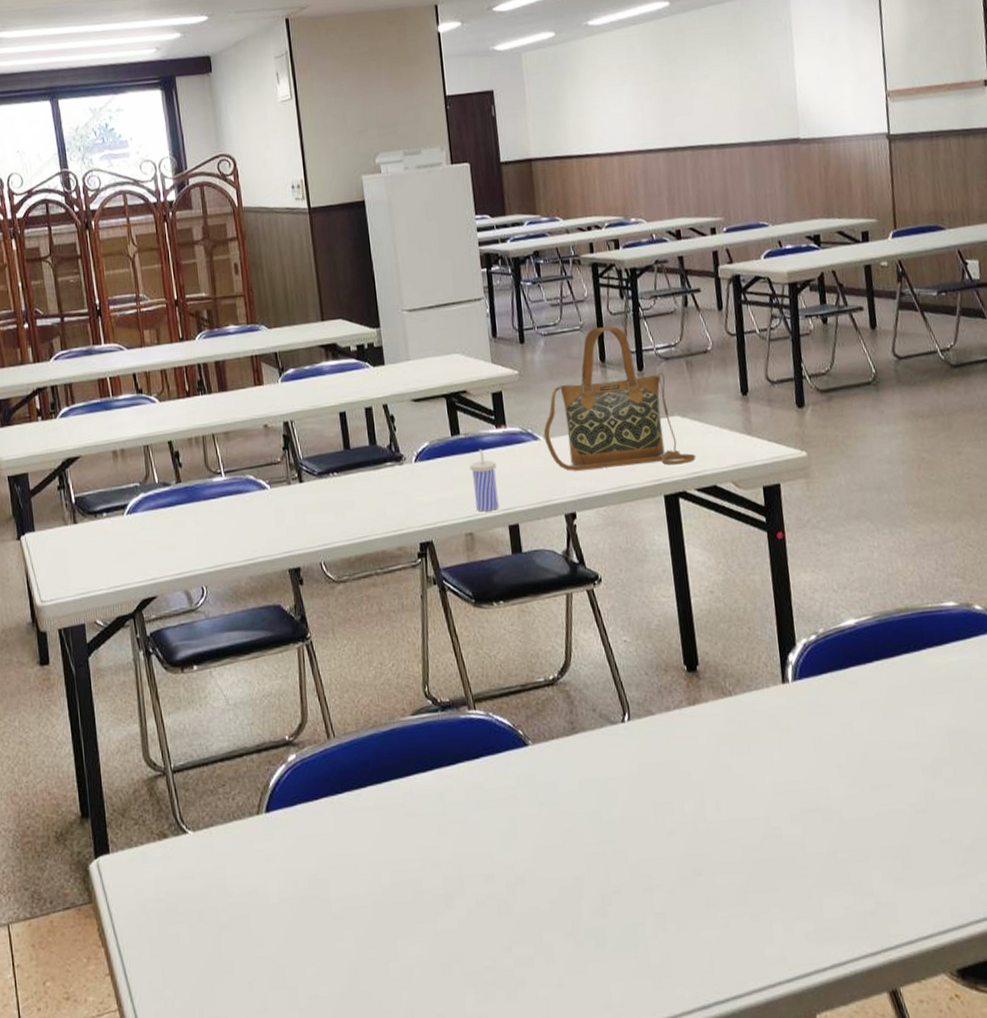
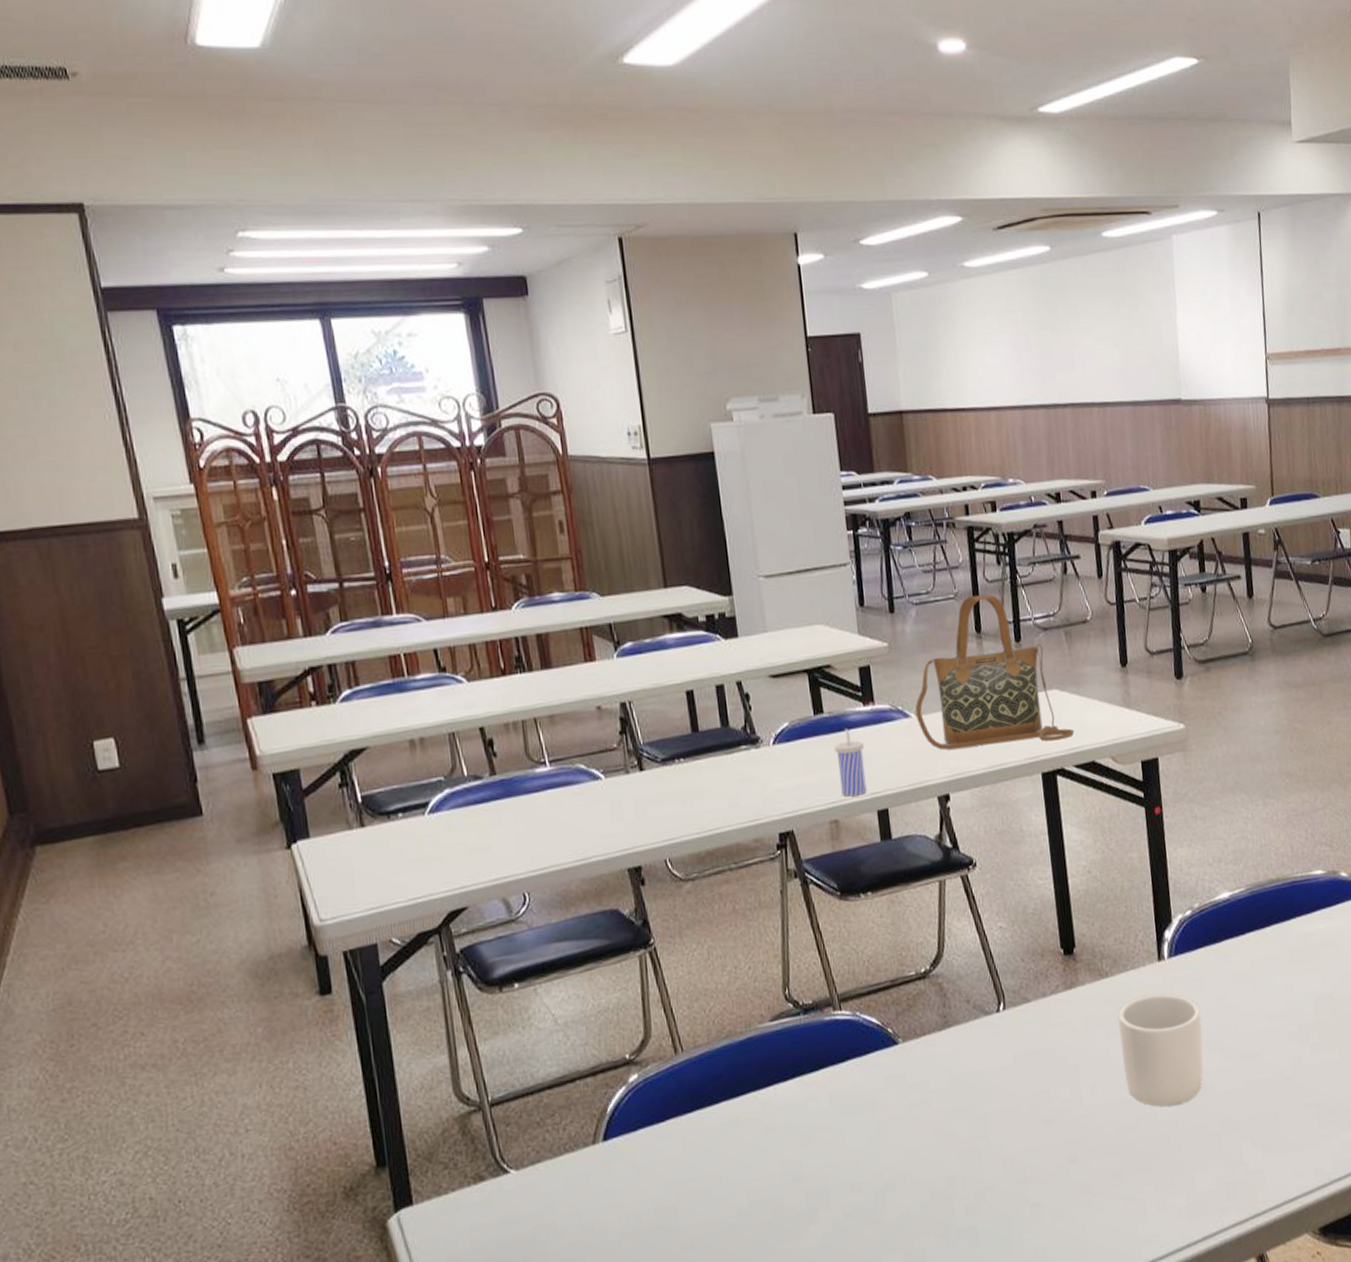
mug: none [741,716,830,829] -> present [1117,993,1203,1106]

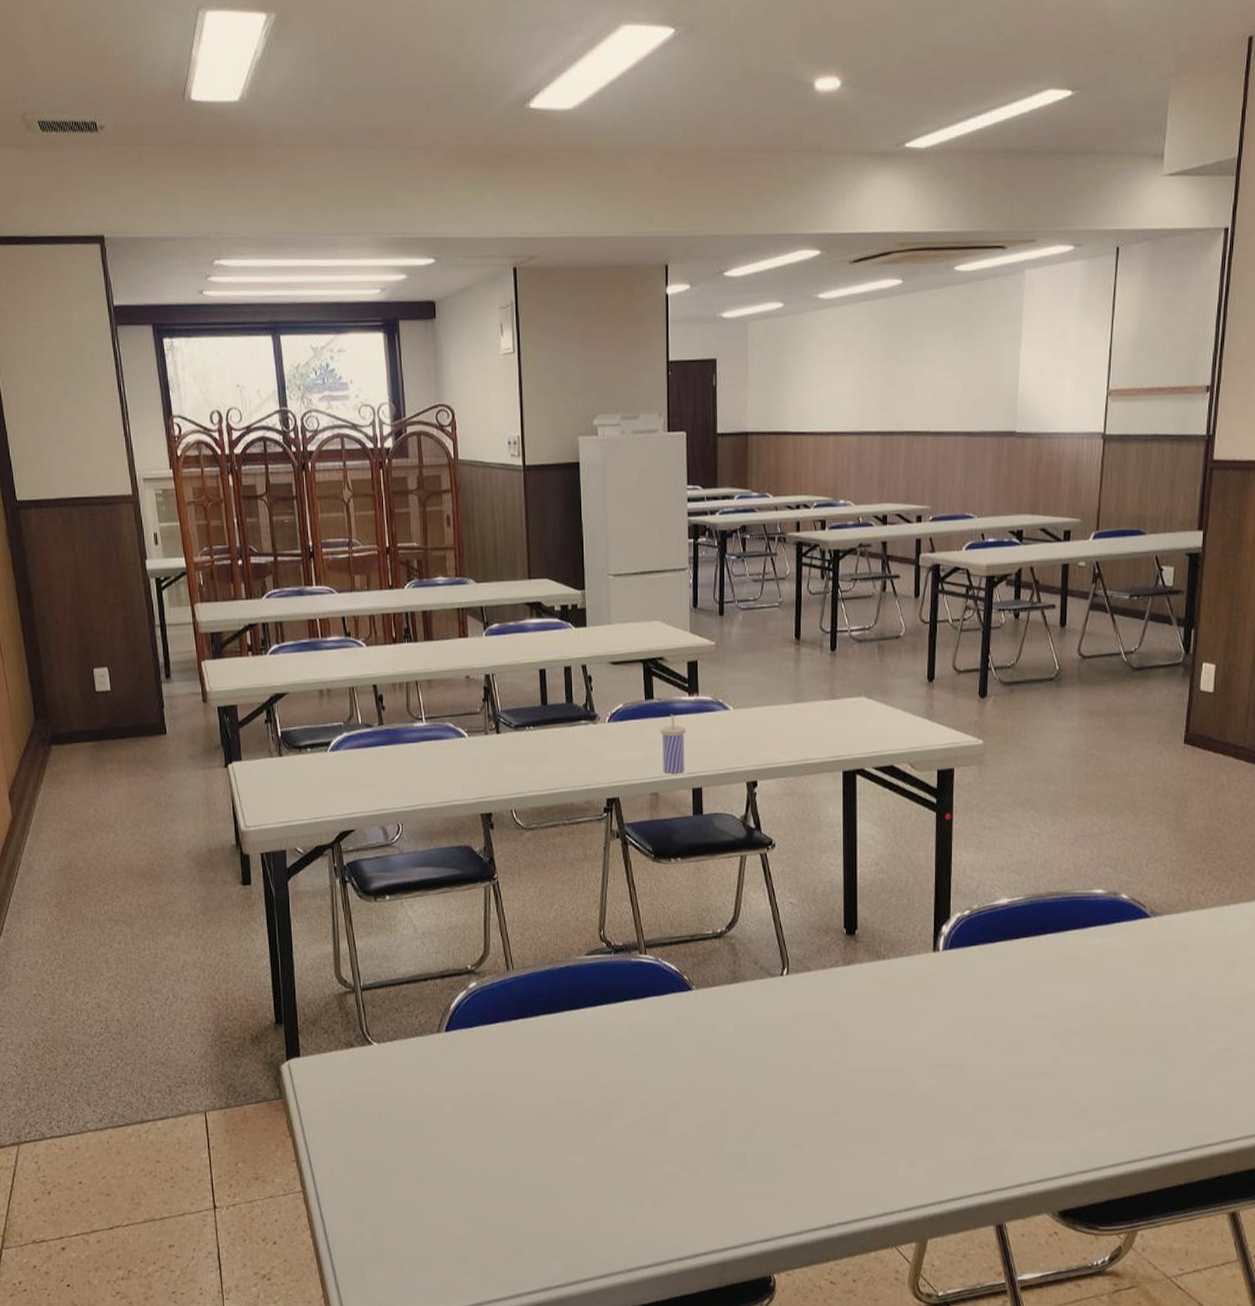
handbag: present [915,594,1075,750] -> none [733,605,877,743]
mug: present [1117,993,1203,1106] -> none [890,980,968,1081]

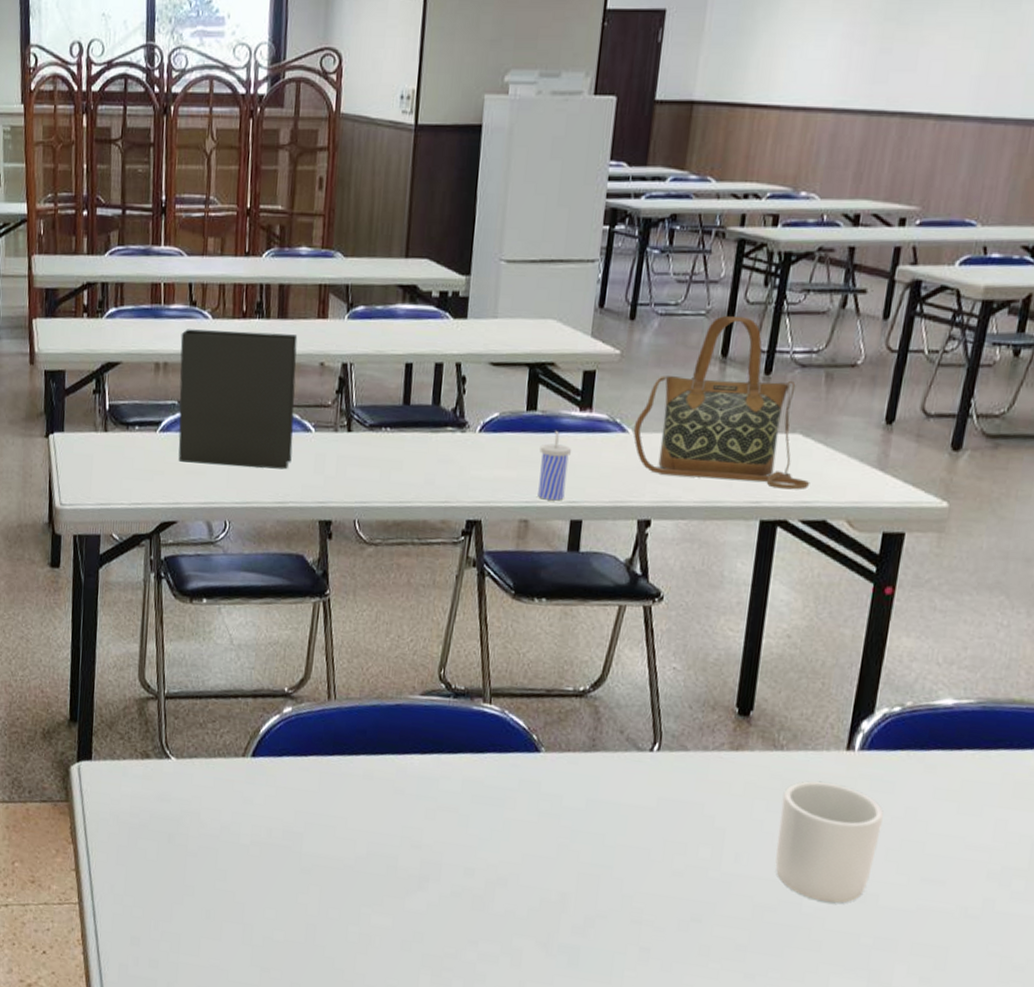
binder: none [340,654,451,776] -> present [178,329,298,470]
handbag: none [733,605,877,743] -> present [633,315,810,490]
mug: none [890,980,968,1081] -> present [775,781,884,903]

